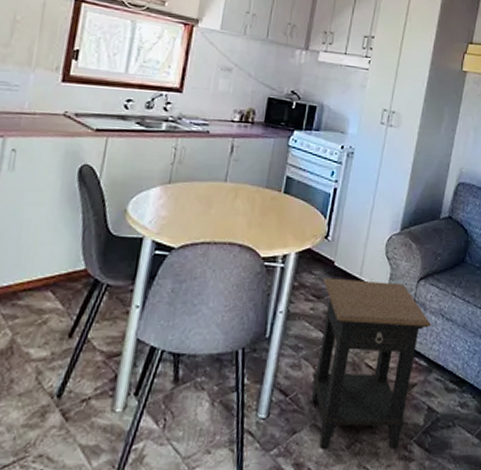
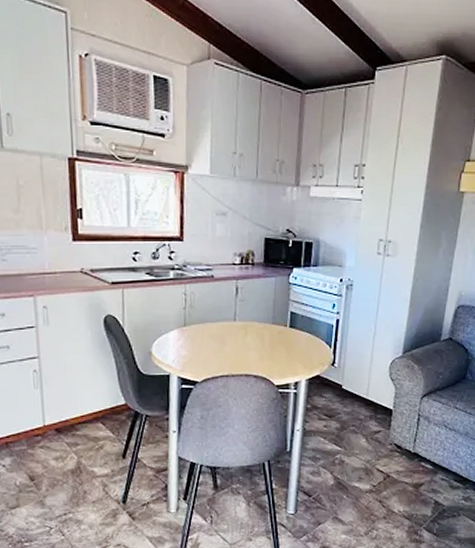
side table: present [311,278,432,449] -> none [331,399,436,536]

